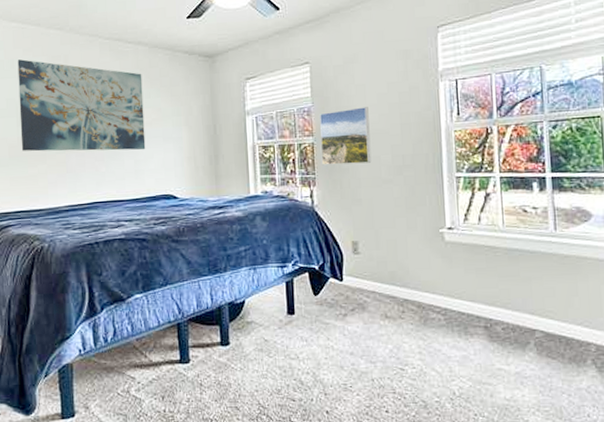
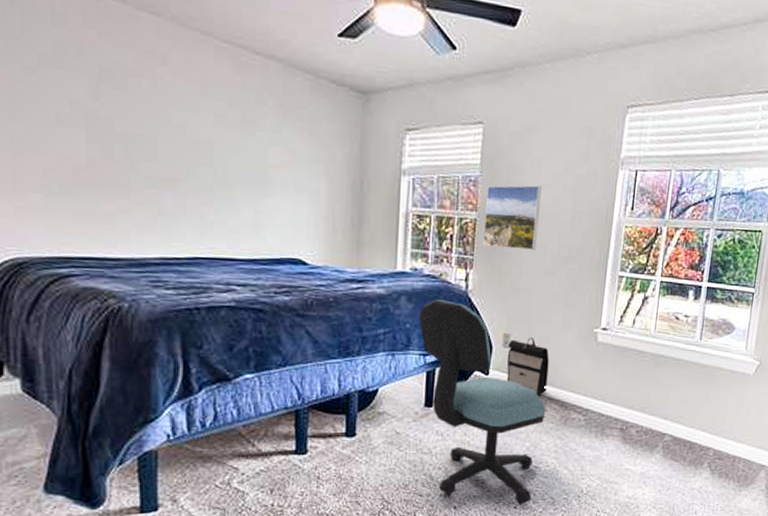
wall art: present [17,59,146,152] -> none [88,46,272,200]
office chair: none [273,216,404,409] -> present [418,300,547,505]
backpack: none [357,242,401,298] -> present [506,337,549,395]

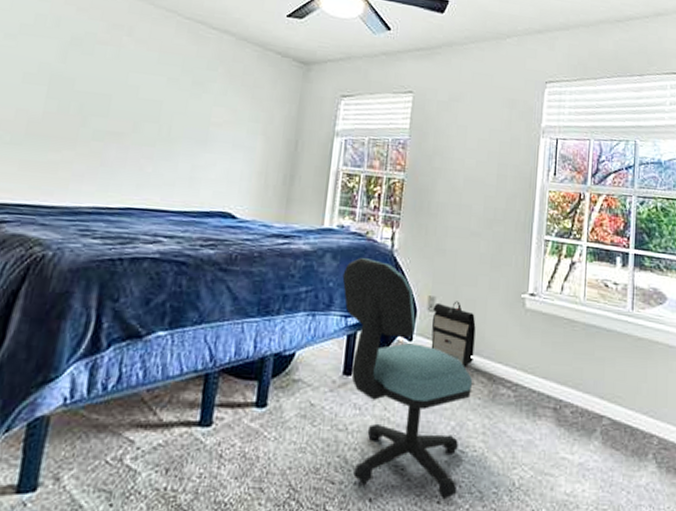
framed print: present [482,185,542,250] -> none [409,148,467,211]

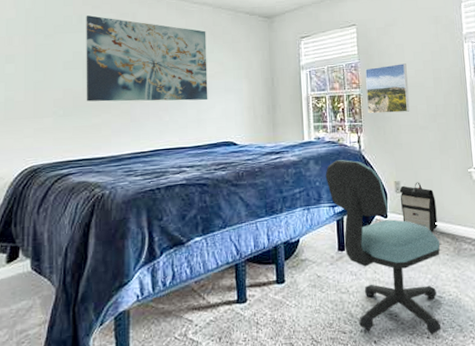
wall art: none [44,18,222,155] -> present [86,15,208,102]
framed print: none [409,148,467,211] -> present [365,63,410,114]

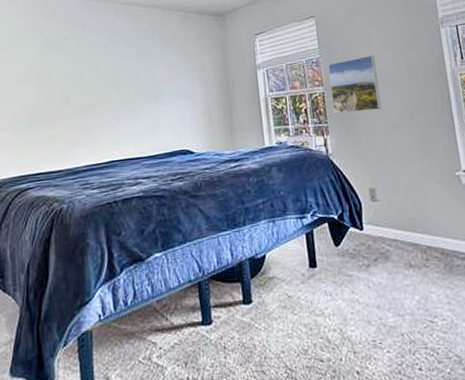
wall art: present [86,15,208,102] -> none [38,26,162,114]
office chair: present [325,160,442,335] -> none [290,166,436,367]
backpack: present [399,182,438,231] -> none [375,188,423,245]

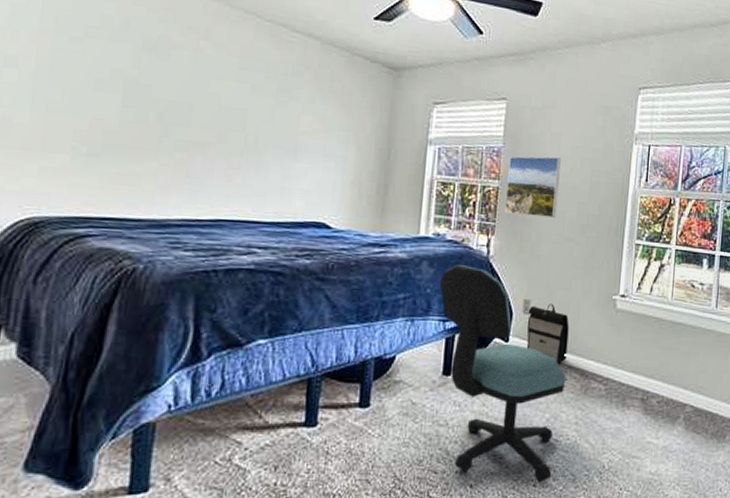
office chair: none [290,166,436,367] -> present [439,265,567,483]
backpack: none [375,188,423,245] -> present [526,303,569,363]

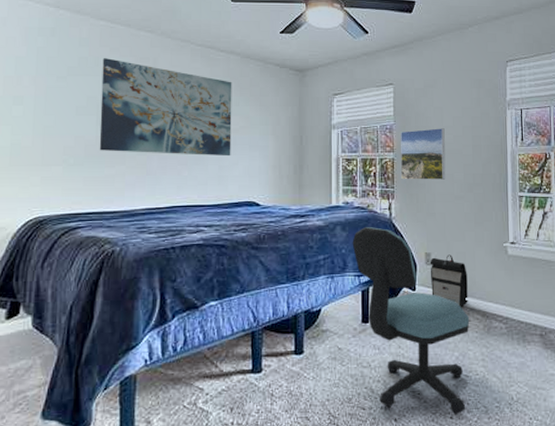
wall art: none [123,20,308,165] -> present [99,58,232,157]

